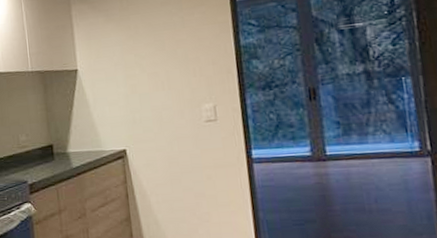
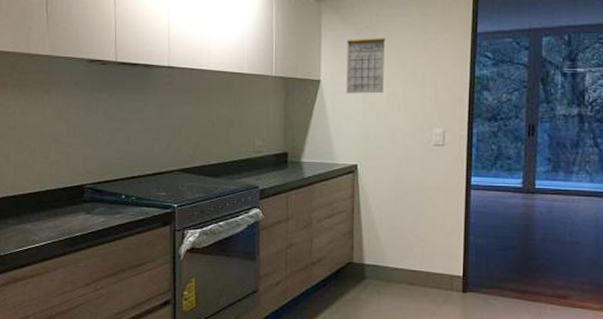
calendar: none [100,11,144,80] -> present [346,26,386,94]

